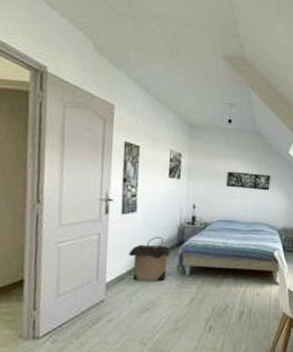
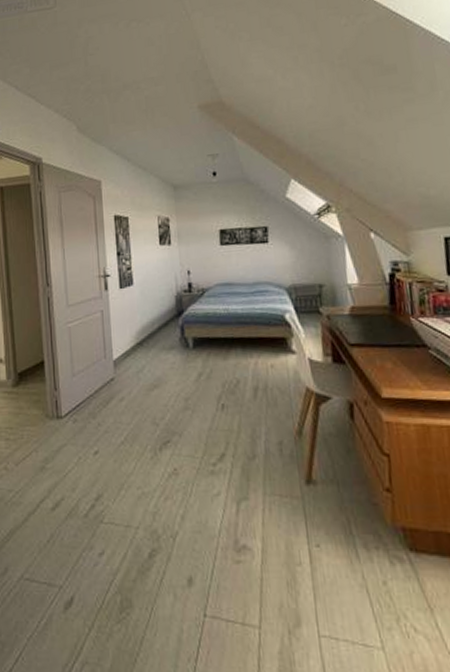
laundry hamper: present [129,236,171,282] -> none [131,308,171,358]

